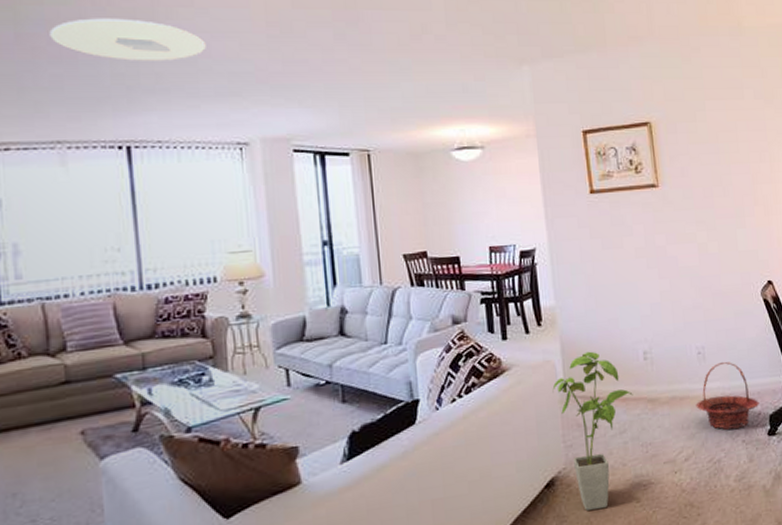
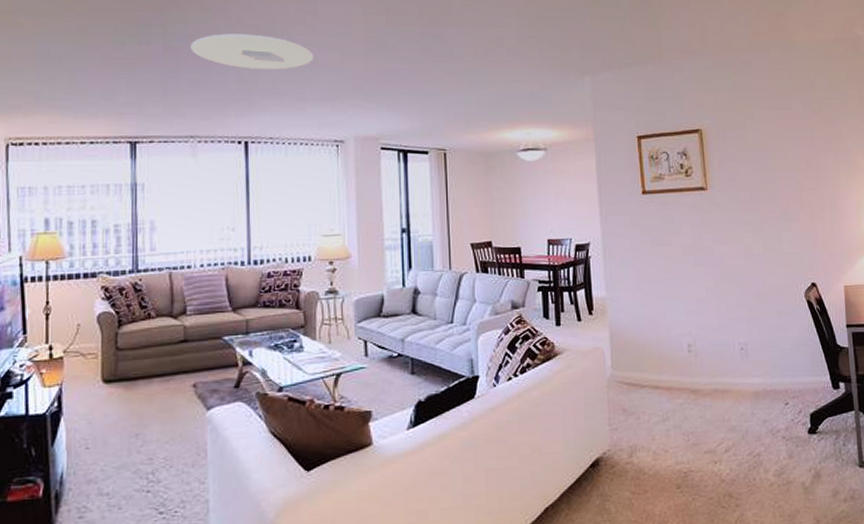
house plant: present [552,351,633,511] -> none [600,341,677,492]
basket: present [696,361,760,430] -> none [737,358,801,425]

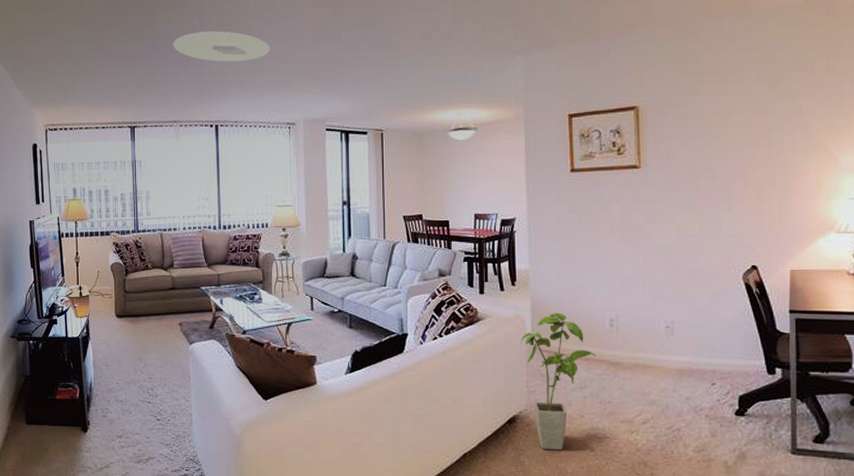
house plant: none [600,341,677,492] -> present [520,312,596,450]

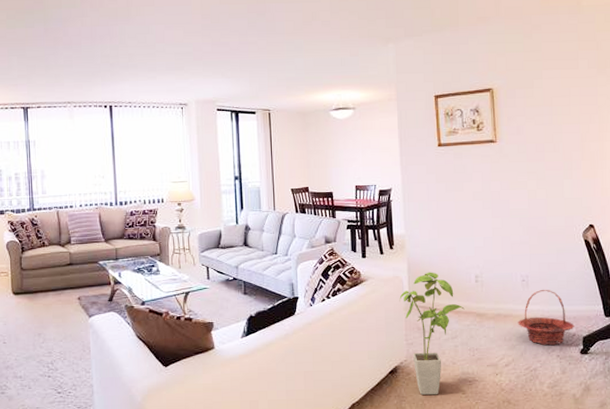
ceiling light: present [173,31,270,62] -> none [65,16,161,46]
basket: none [659,338,729,403] -> present [517,289,575,345]

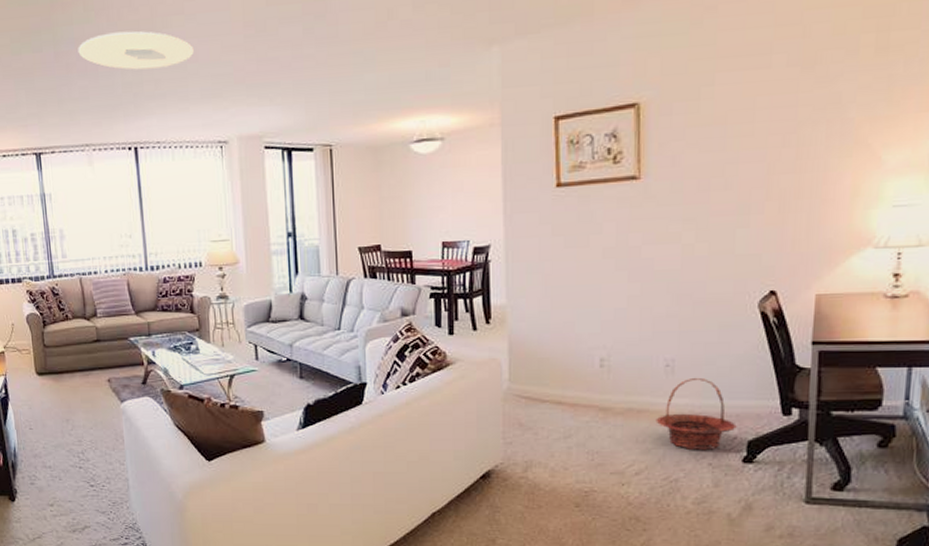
ceiling light: none [65,16,161,46] -> present [78,31,194,70]
house plant: present [399,272,465,395] -> none [496,353,583,506]

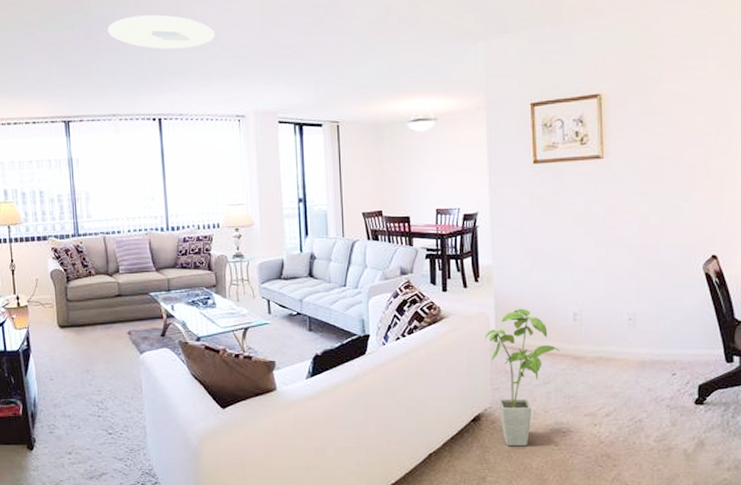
house plant: none [496,353,583,506] -> present [484,308,560,446]
basket: present [656,377,737,450] -> none [621,329,689,393]

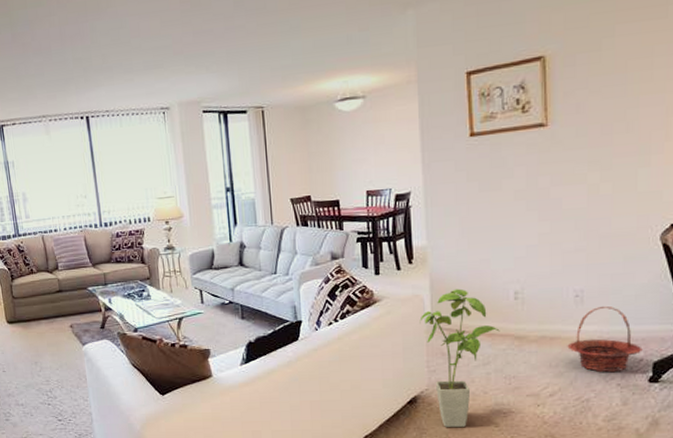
ceiling light: present [107,15,215,50] -> none [32,11,136,47]
basket: none [621,329,689,393] -> present [567,306,643,372]

